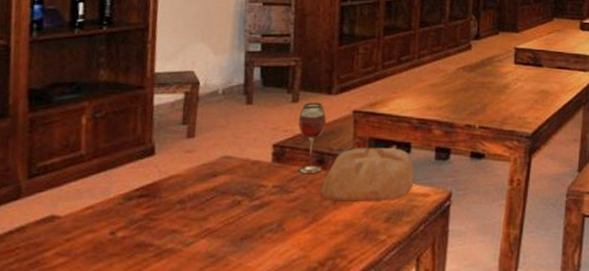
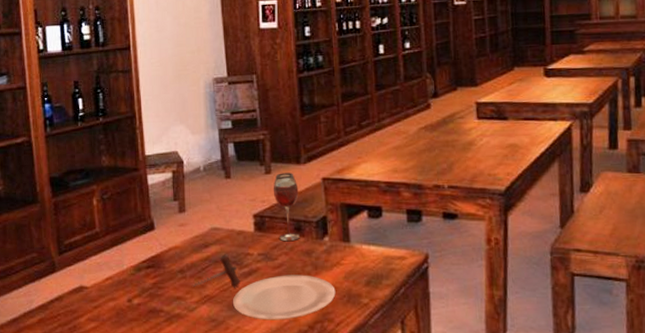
corkscrew: none [192,185,249,220] -> present [192,254,241,287]
plate: none [237,209,353,257] -> present [233,274,336,320]
bread: present [320,147,415,201] -> none [302,212,389,266]

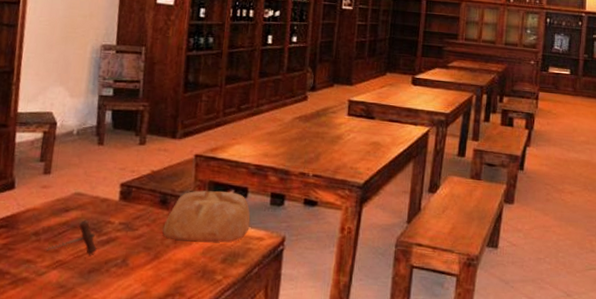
plate: present [233,274,336,320] -> none [85,246,192,291]
wineglass: present [273,173,300,242] -> none [143,145,171,214]
bread: none [302,212,389,266] -> present [163,190,251,243]

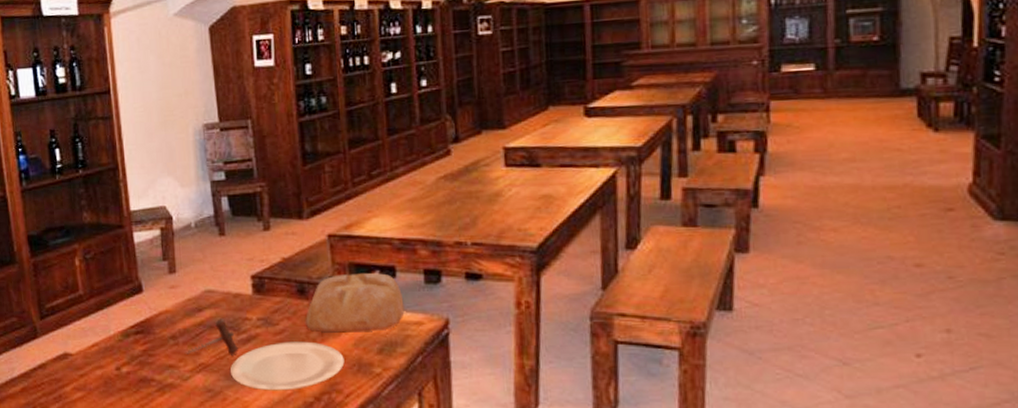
plate: none [85,246,192,291] -> present [231,341,345,391]

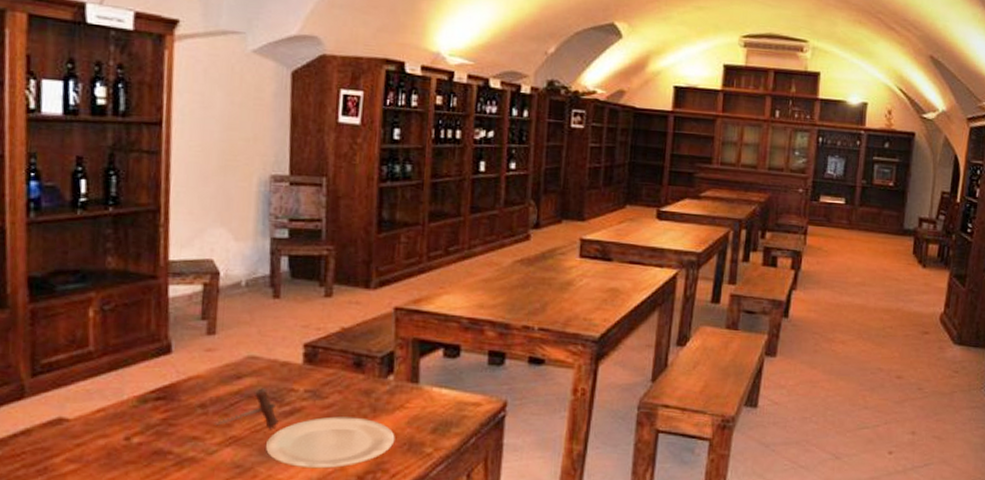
bread: present [306,272,405,332] -> none [358,349,465,410]

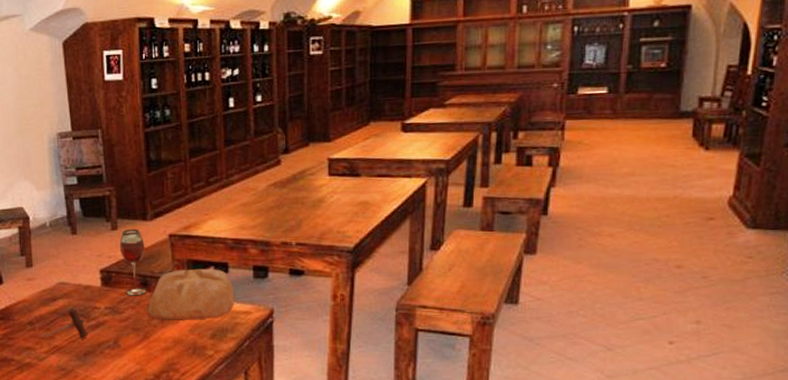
plate: present [266,416,395,469] -> none [81,327,181,370]
wineglass: none [332,297,364,378] -> present [119,229,146,296]
bread: none [358,349,465,410] -> present [148,268,235,319]

